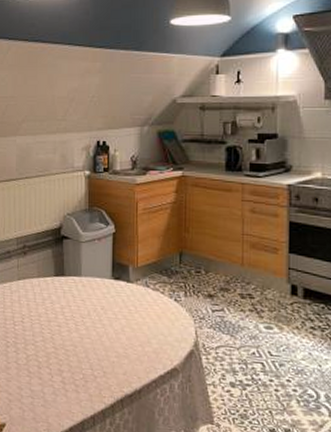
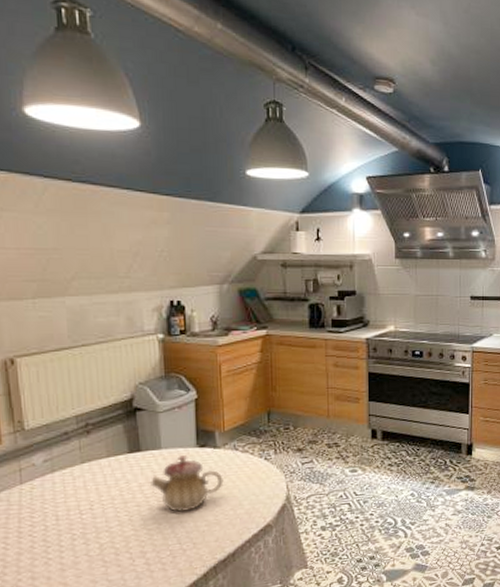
teapot: none [71,285,134,339] -> present [151,455,224,512]

